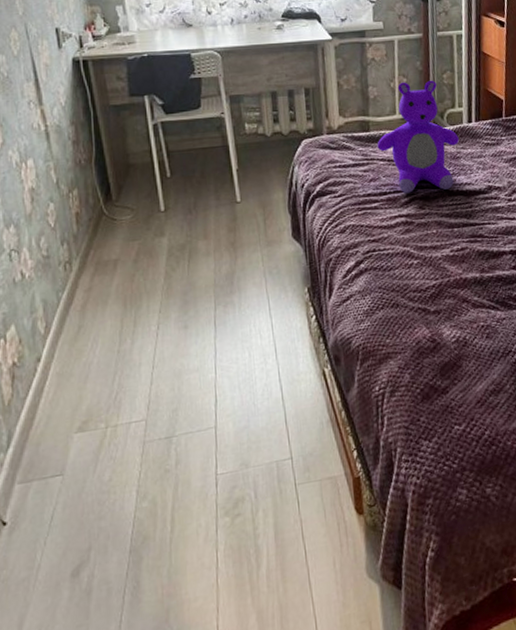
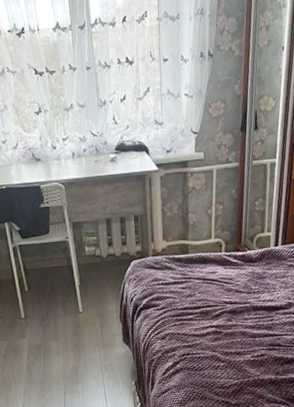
stuffed bear: present [377,80,459,194] -> none [194,207,265,308]

